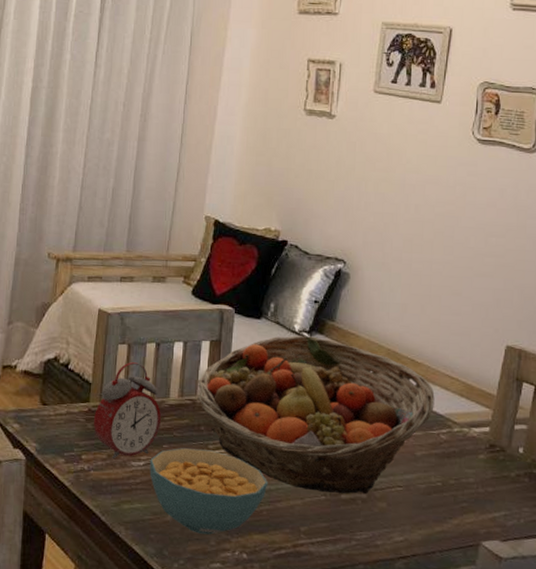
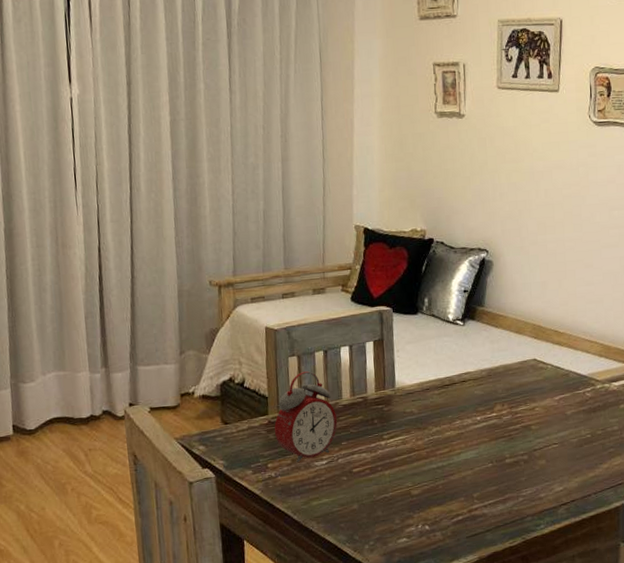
cereal bowl: present [149,448,269,535] -> none [332,440,441,516]
fruit basket: present [197,335,435,495] -> none [367,323,578,461]

